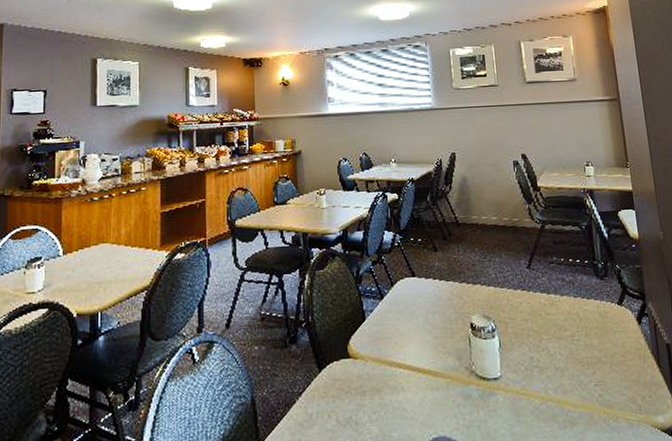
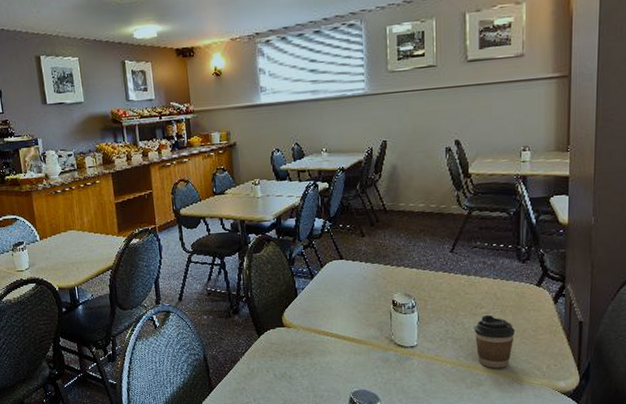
coffee cup: none [560,338,603,403] -> present [474,315,515,369]

